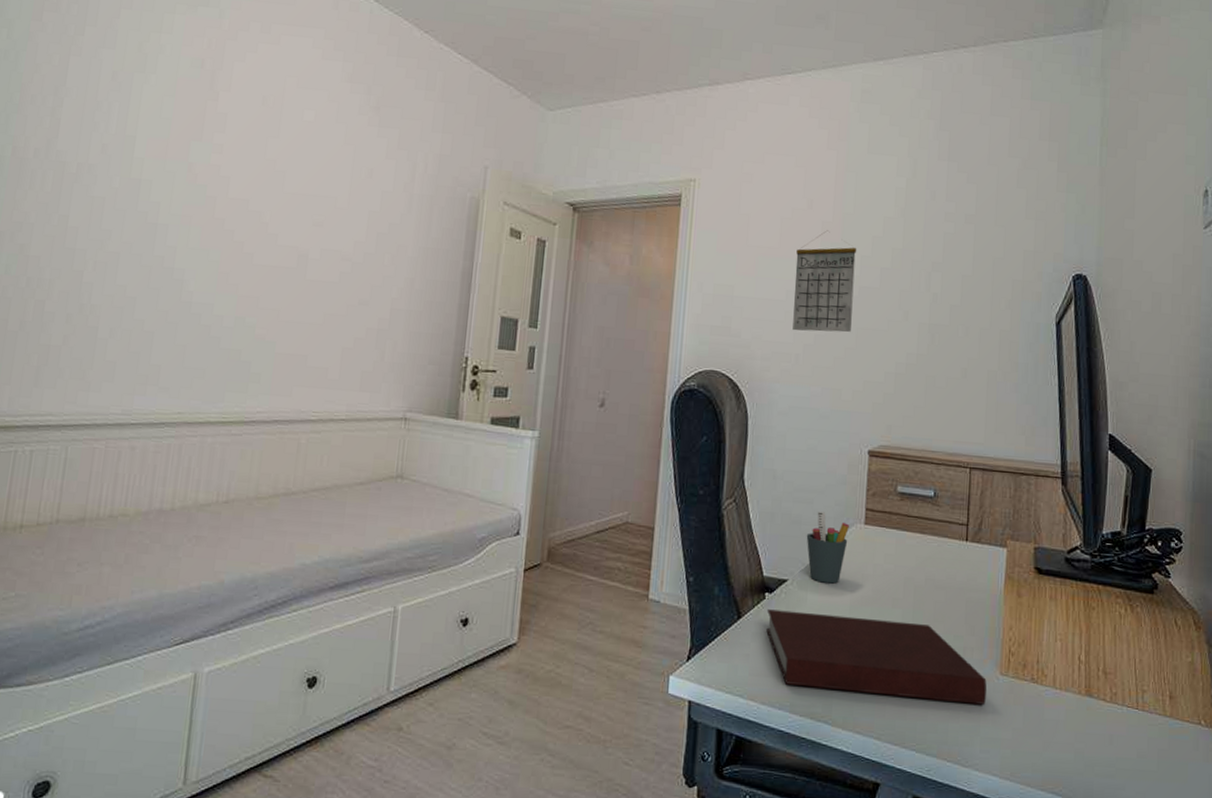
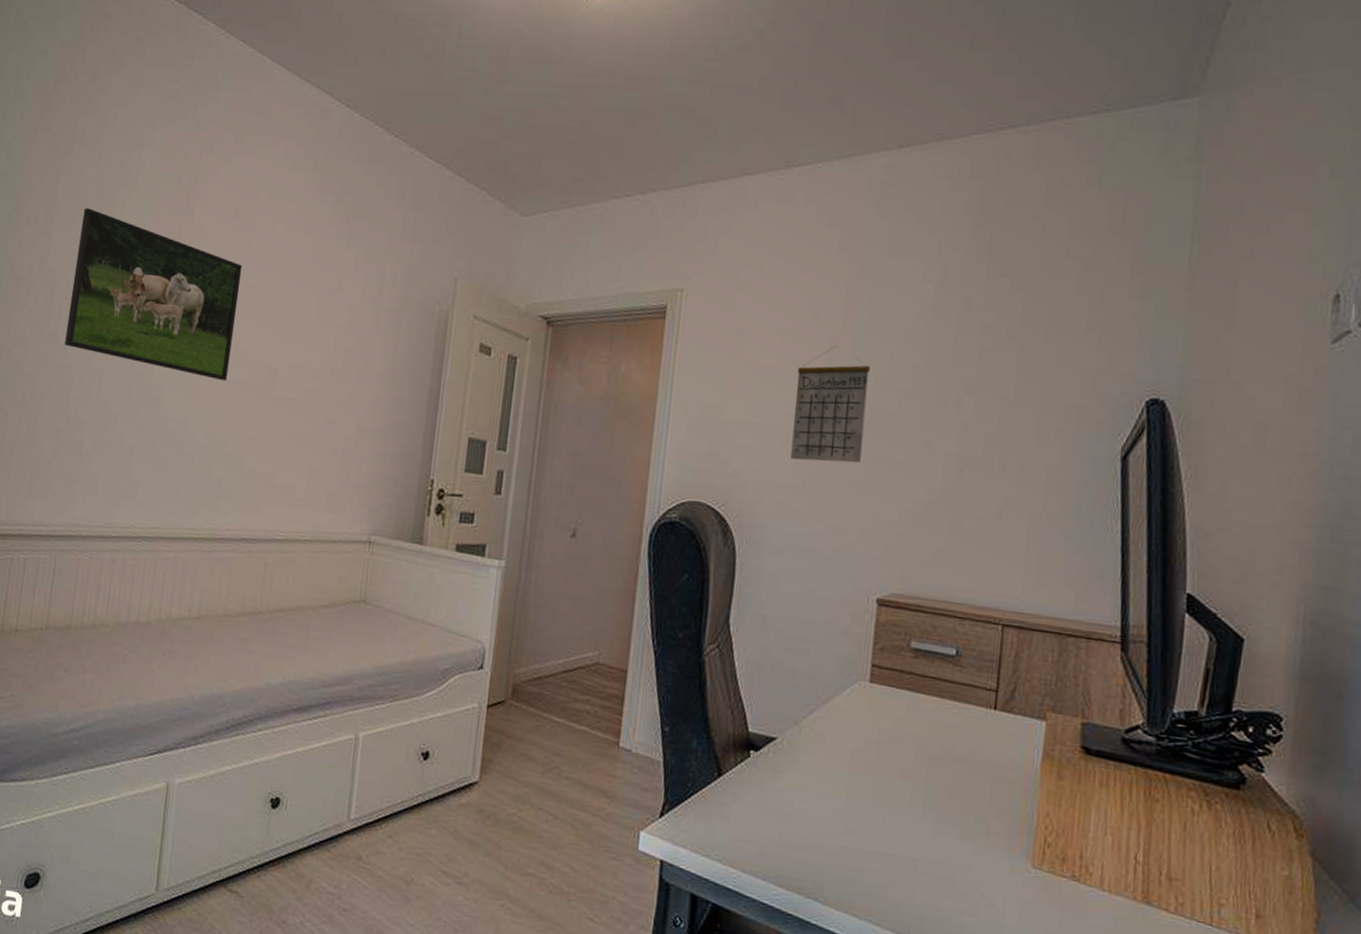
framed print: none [76,90,271,265] -> present [64,208,243,382]
notebook: present [765,609,987,705] -> none [749,768,1015,900]
pen holder: present [806,512,849,584] -> none [799,664,851,747]

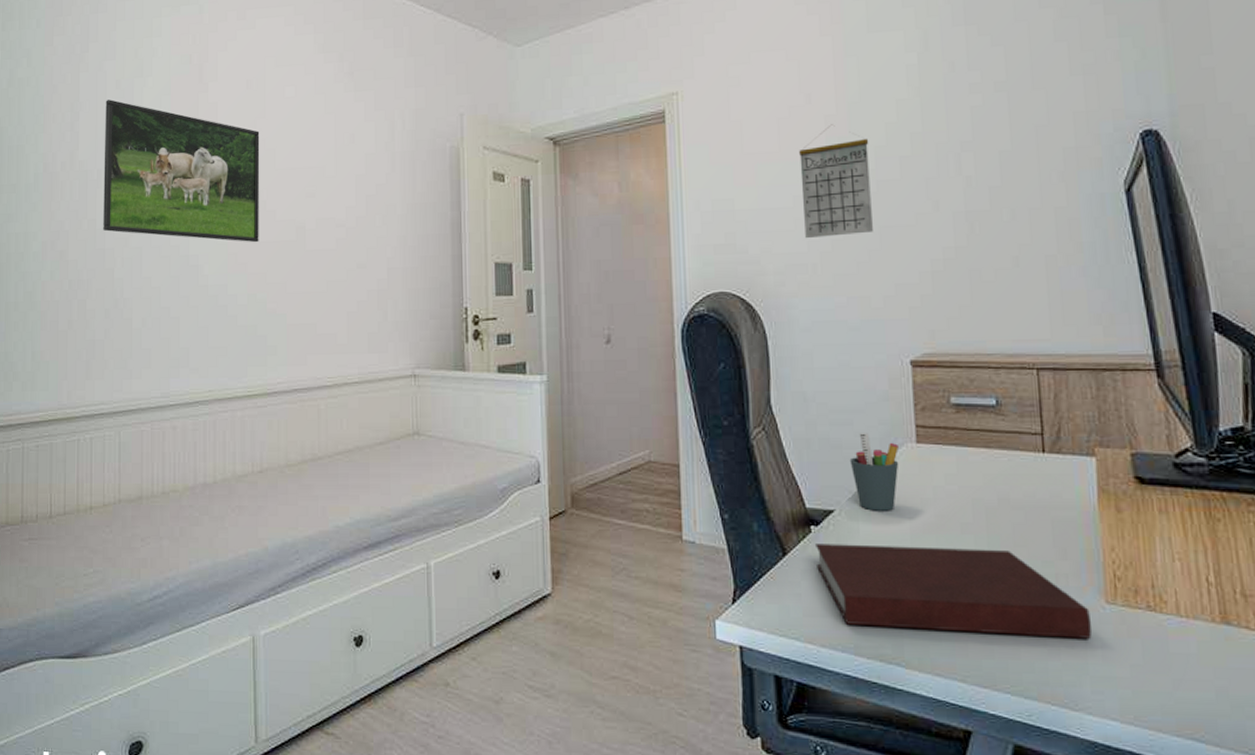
notebook: none [749,768,1015,900] -> present [814,544,1092,639]
pen holder: none [799,664,851,747] -> present [849,433,899,511]

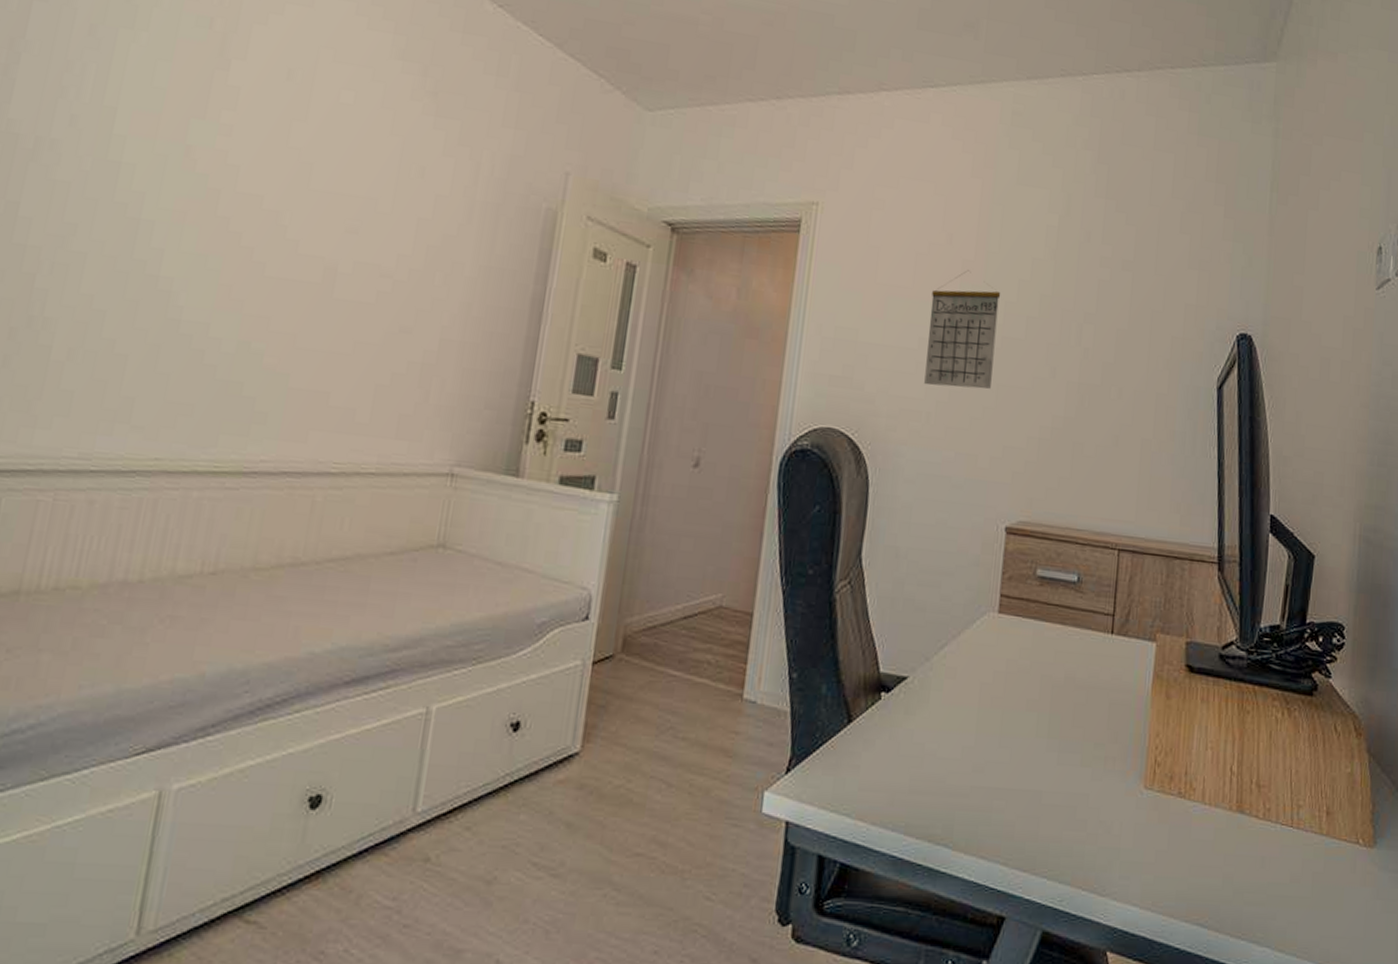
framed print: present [103,99,260,243] -> none [29,46,295,277]
notebook: present [814,544,1092,639] -> none [879,712,1129,824]
pen holder: present [849,433,899,511] -> none [931,597,981,682]

